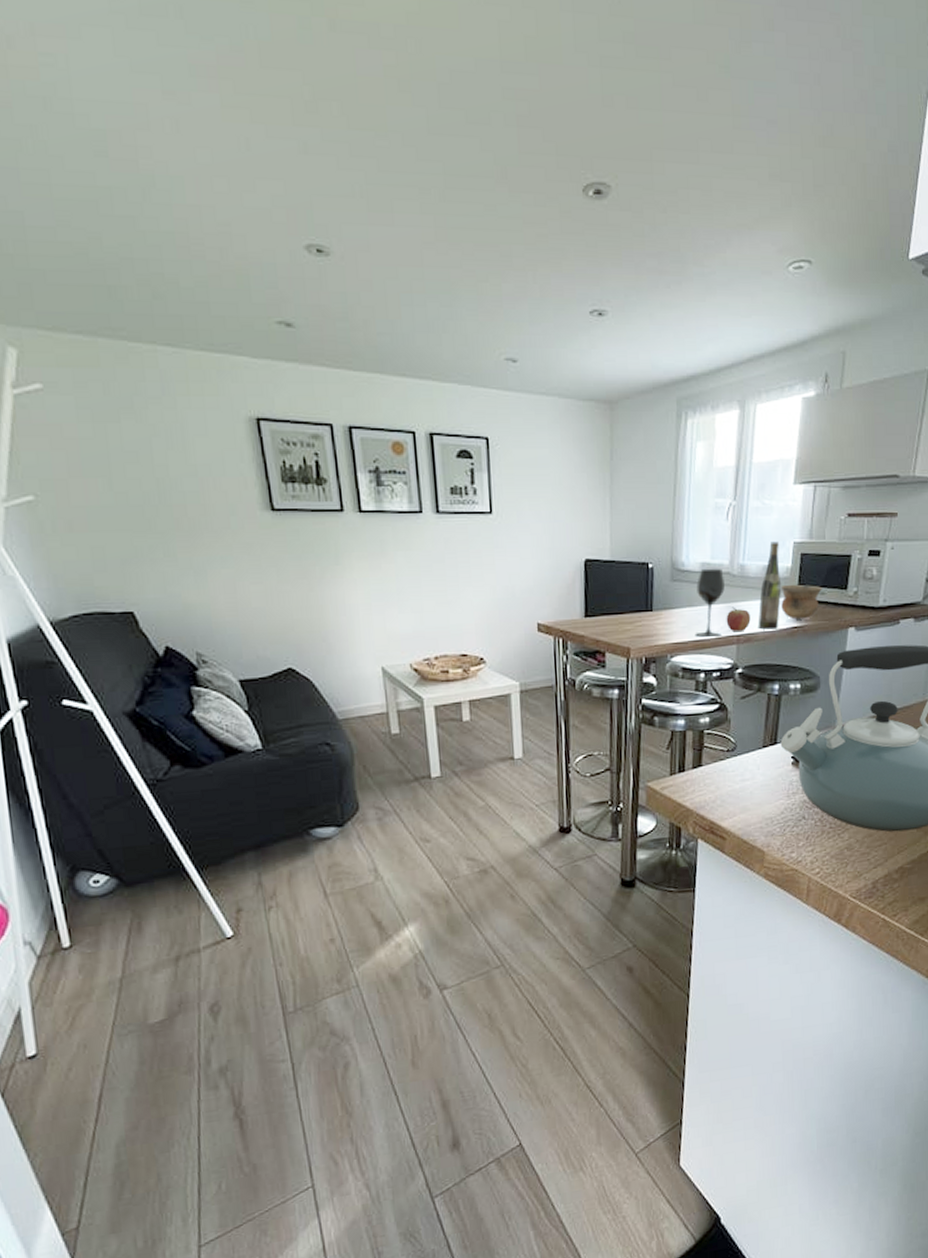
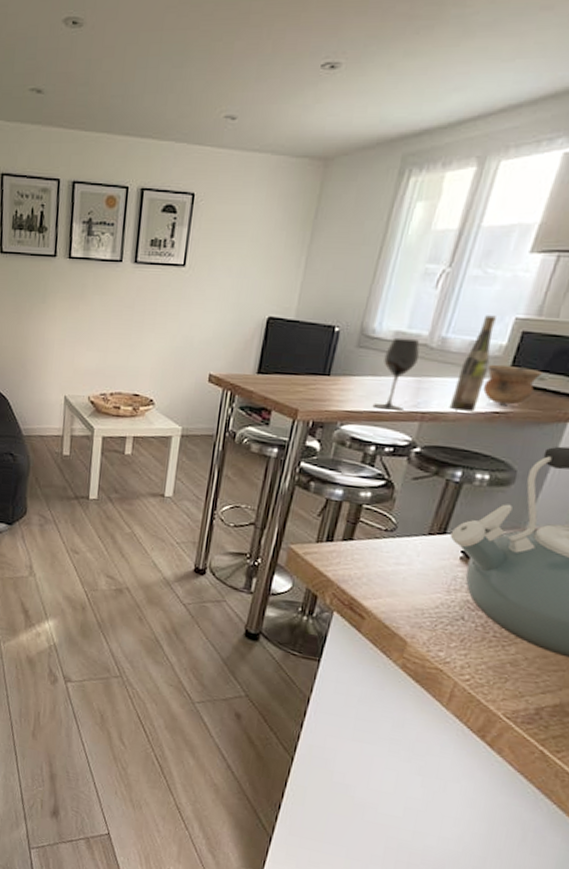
fruit: present [726,607,751,632] -> none [411,381,443,410]

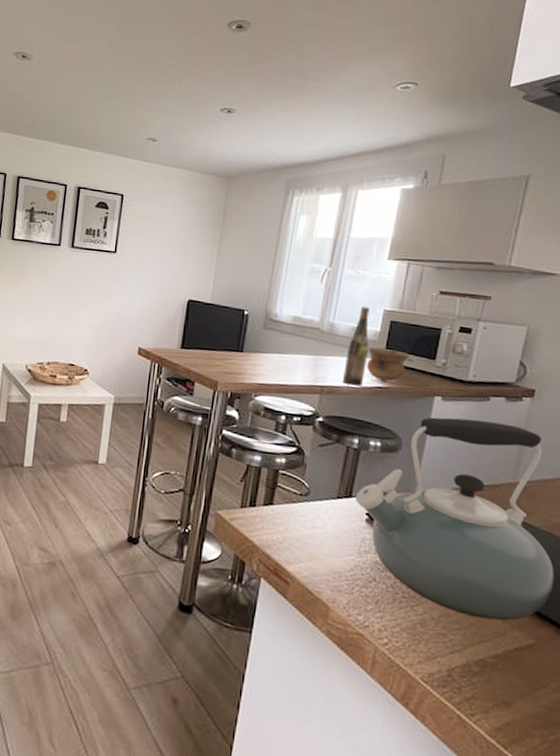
wineglass: present [374,337,420,411] -> none [281,321,314,384]

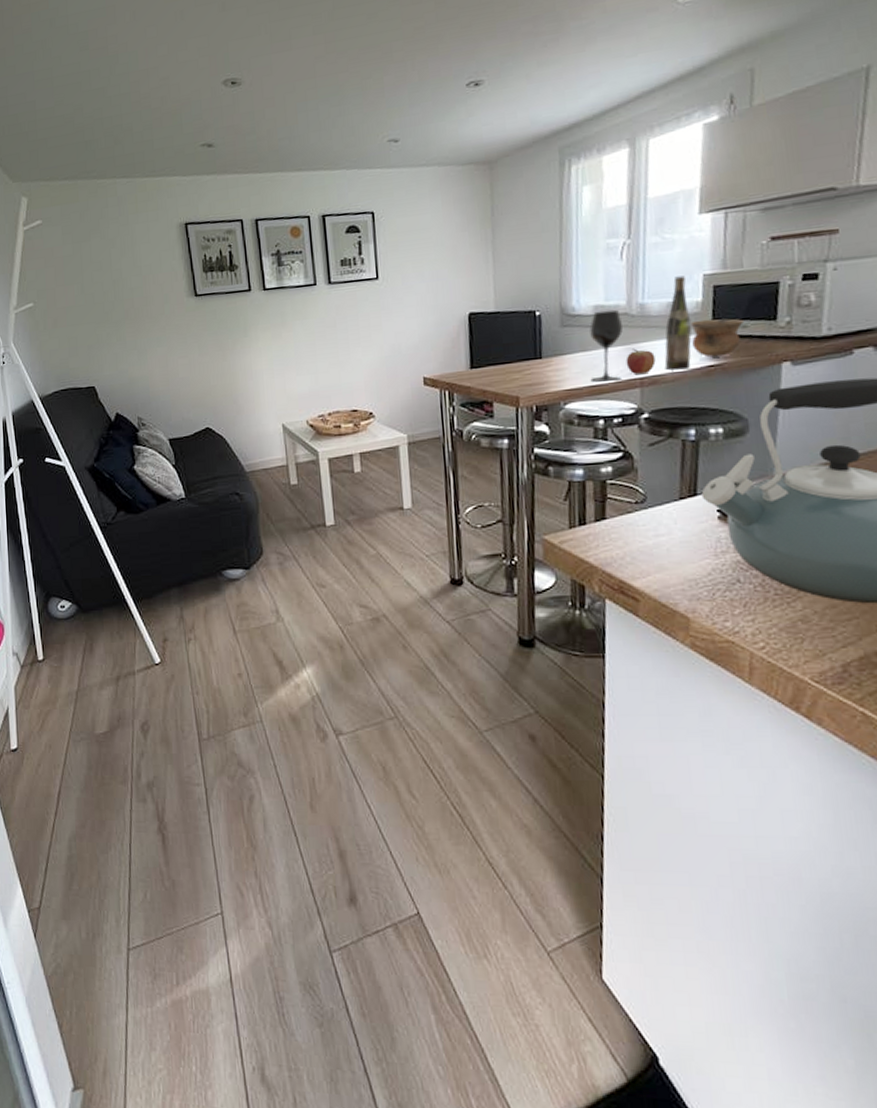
wineglass: none [281,321,314,384] -> present [589,309,623,382]
fruit: none [311,359,336,384] -> present [626,348,656,375]

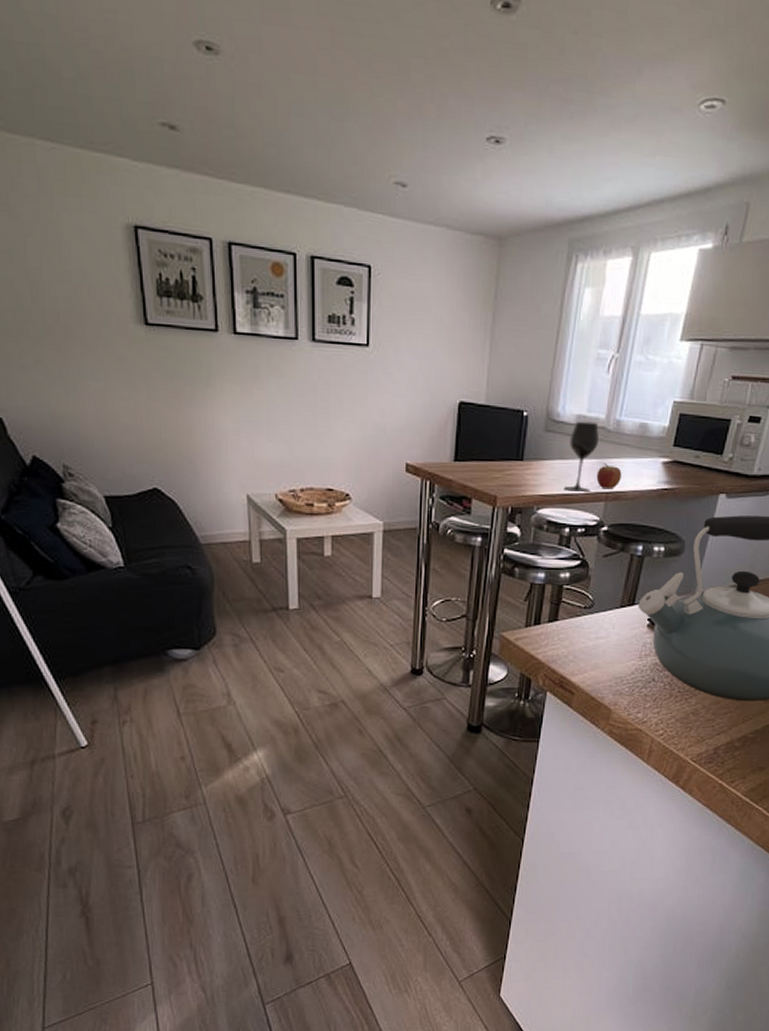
wine bottle: present [664,275,692,371] -> none [628,399,658,490]
ceramic pot: present [690,318,745,358] -> none [654,444,699,482]

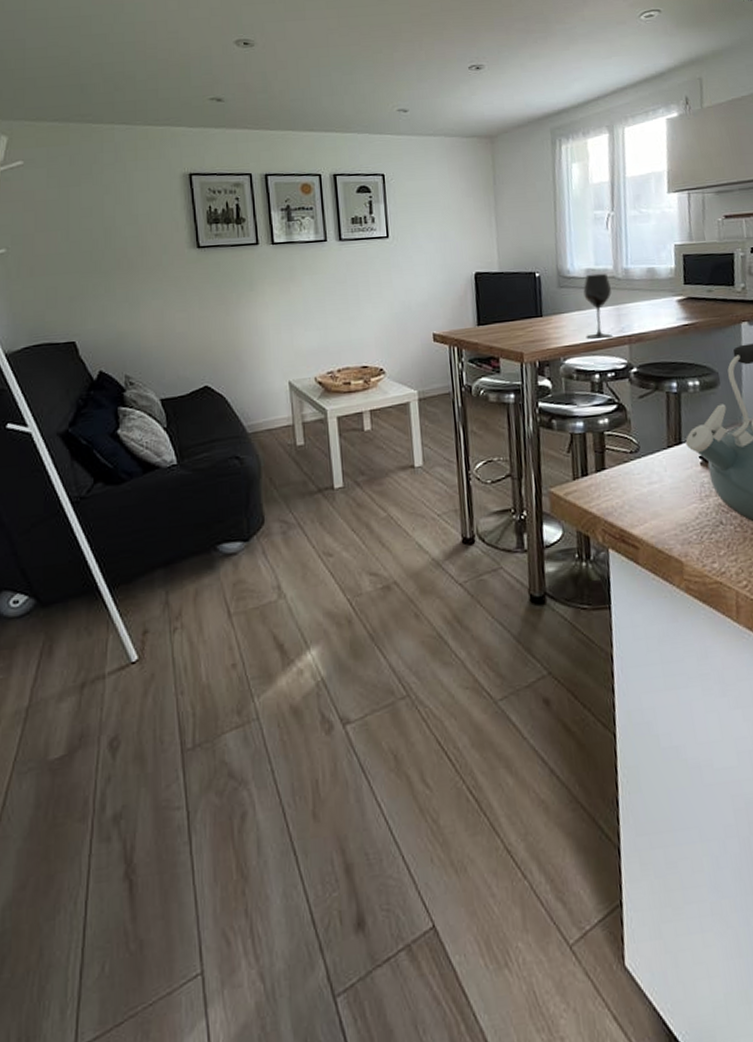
fruit: present [596,463,622,490] -> none [615,308,641,333]

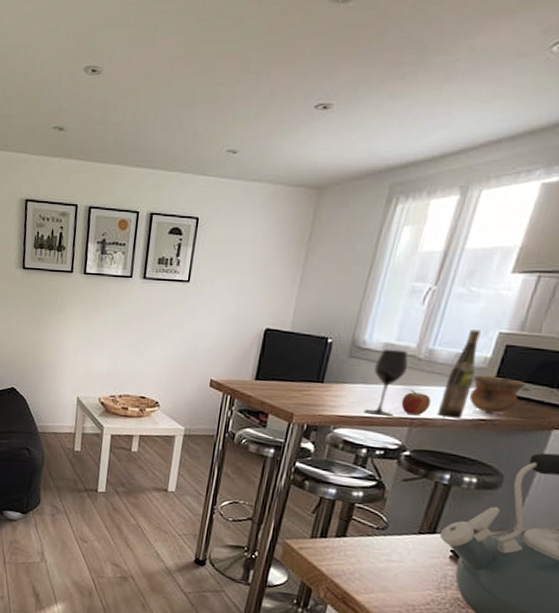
fruit: none [615,308,641,333] -> present [401,389,431,416]
wine bottle: none [646,245,669,329] -> present [437,329,481,419]
ceramic pot: none [666,283,710,318] -> present [469,374,528,413]

